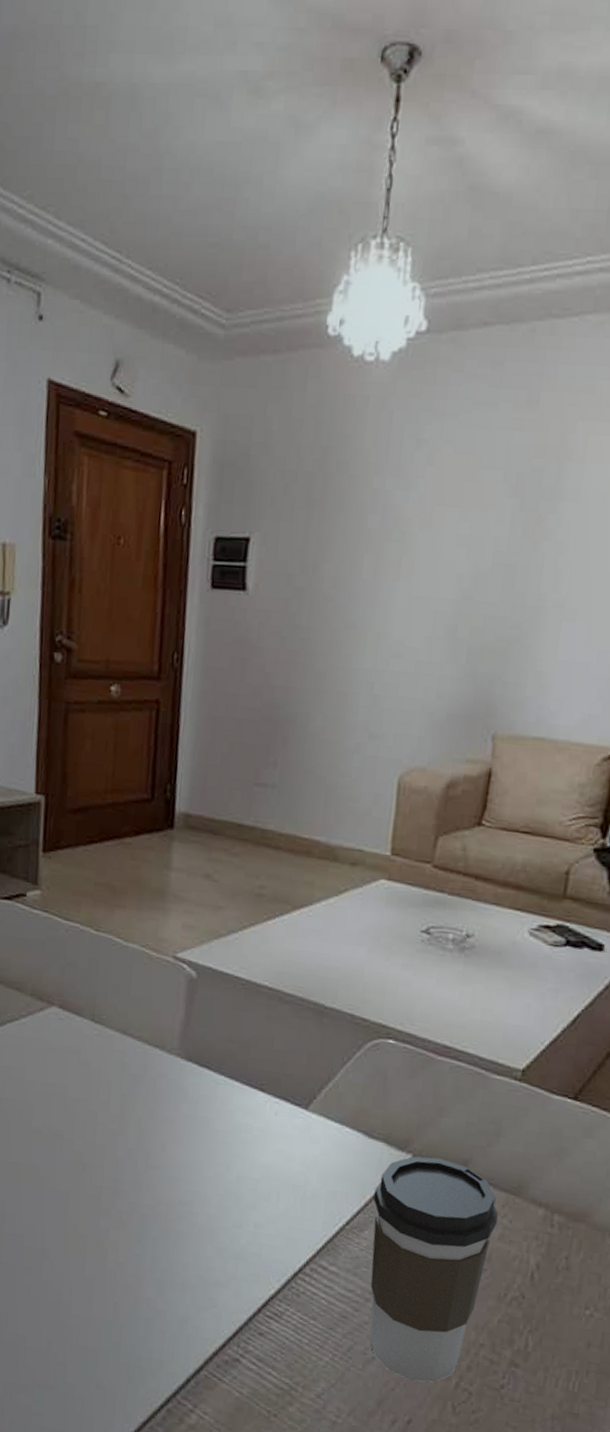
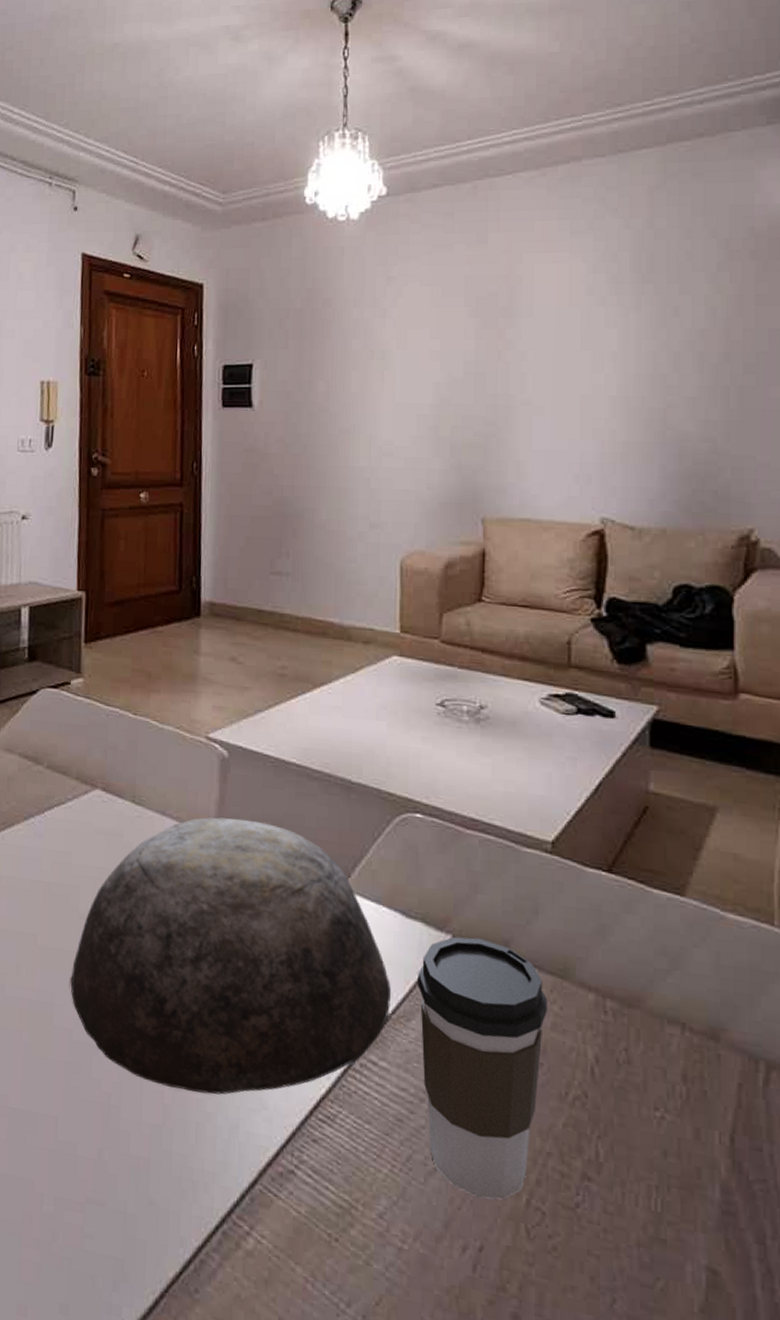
bowl: none [22,1038,348,1295] -> present [71,817,392,1095]

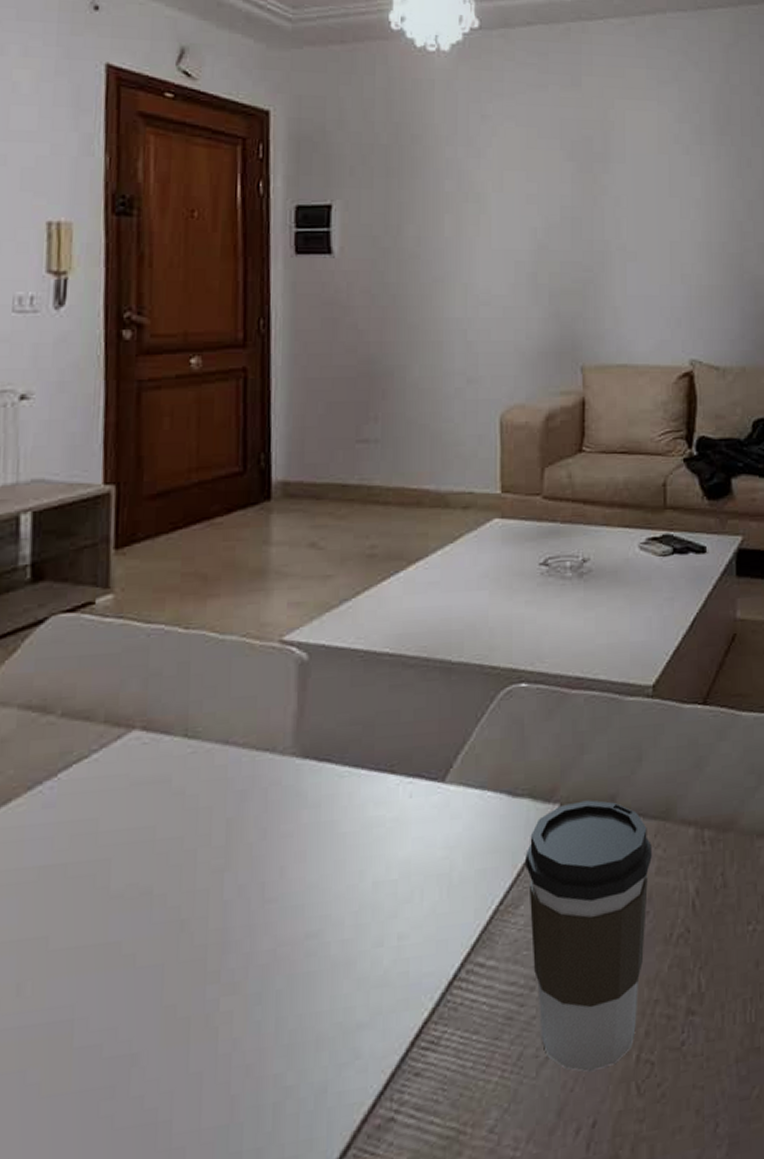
bowl: present [71,817,392,1095] -> none [99,727,499,1075]

